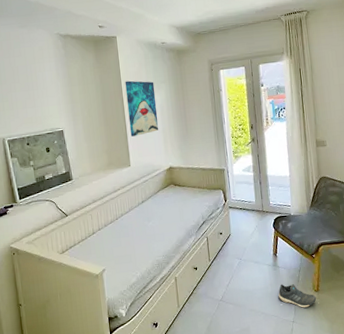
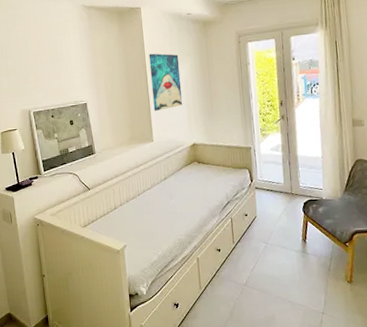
shoe: present [278,283,317,308] -> none [307,272,350,299]

